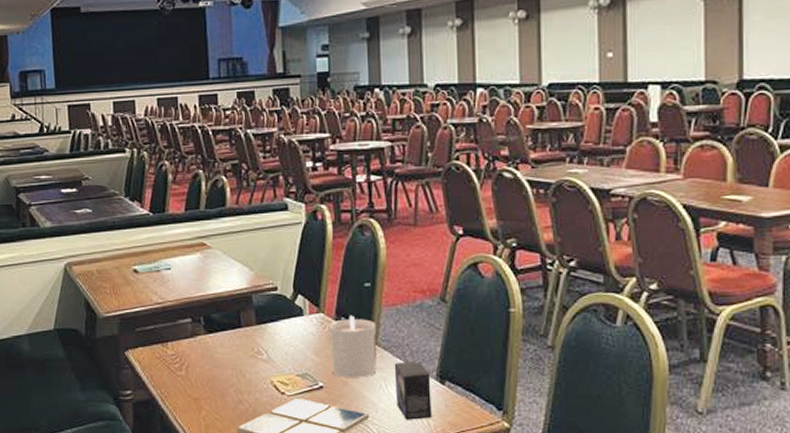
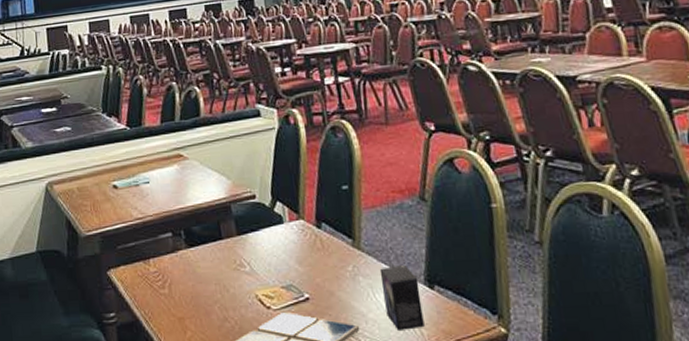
candle: present [329,315,377,378] -> none [310,220,363,287]

